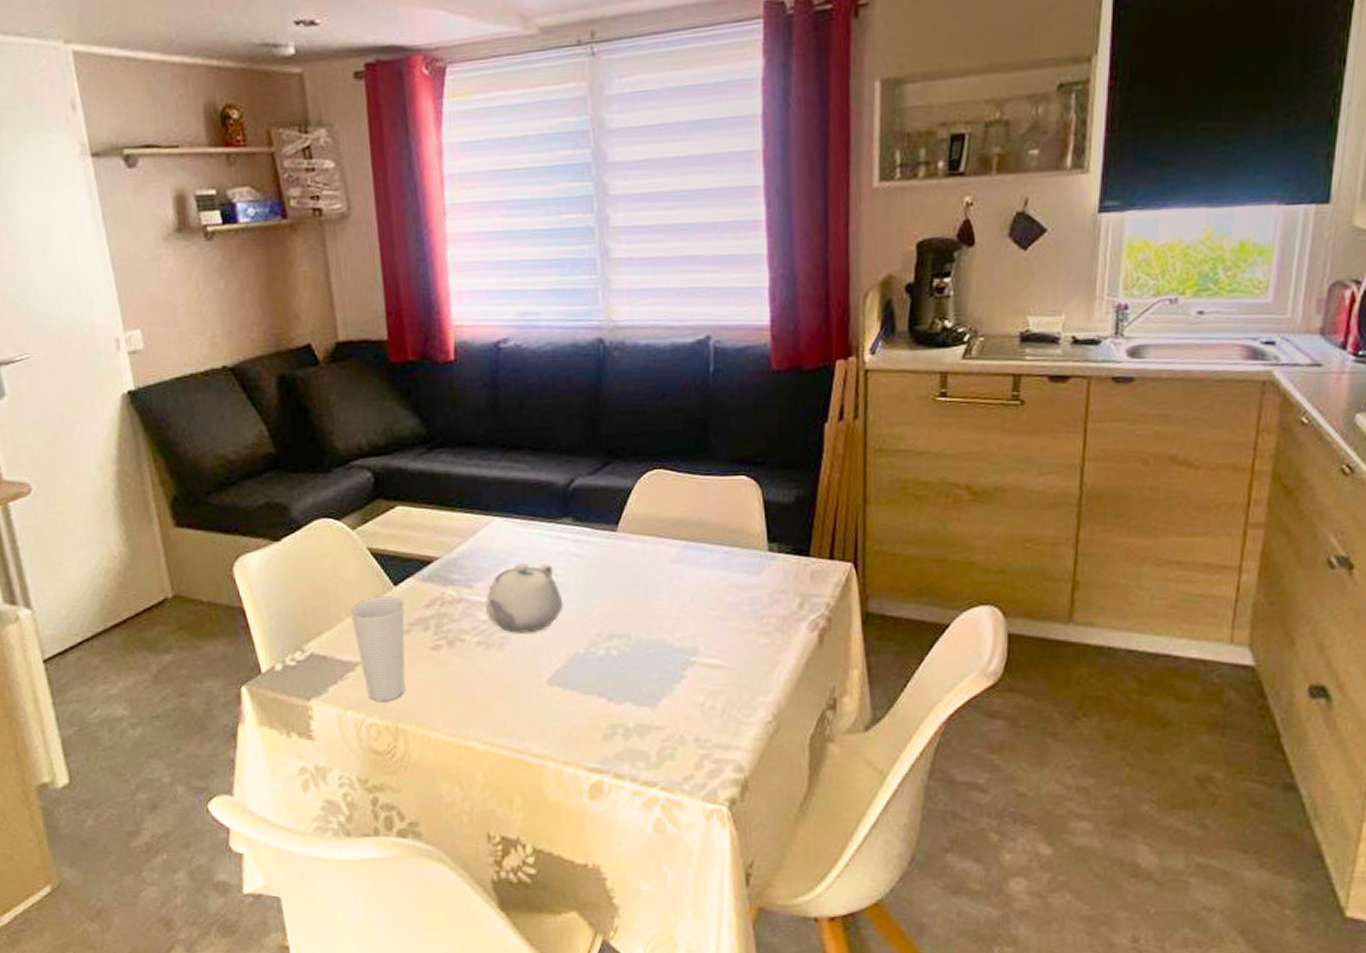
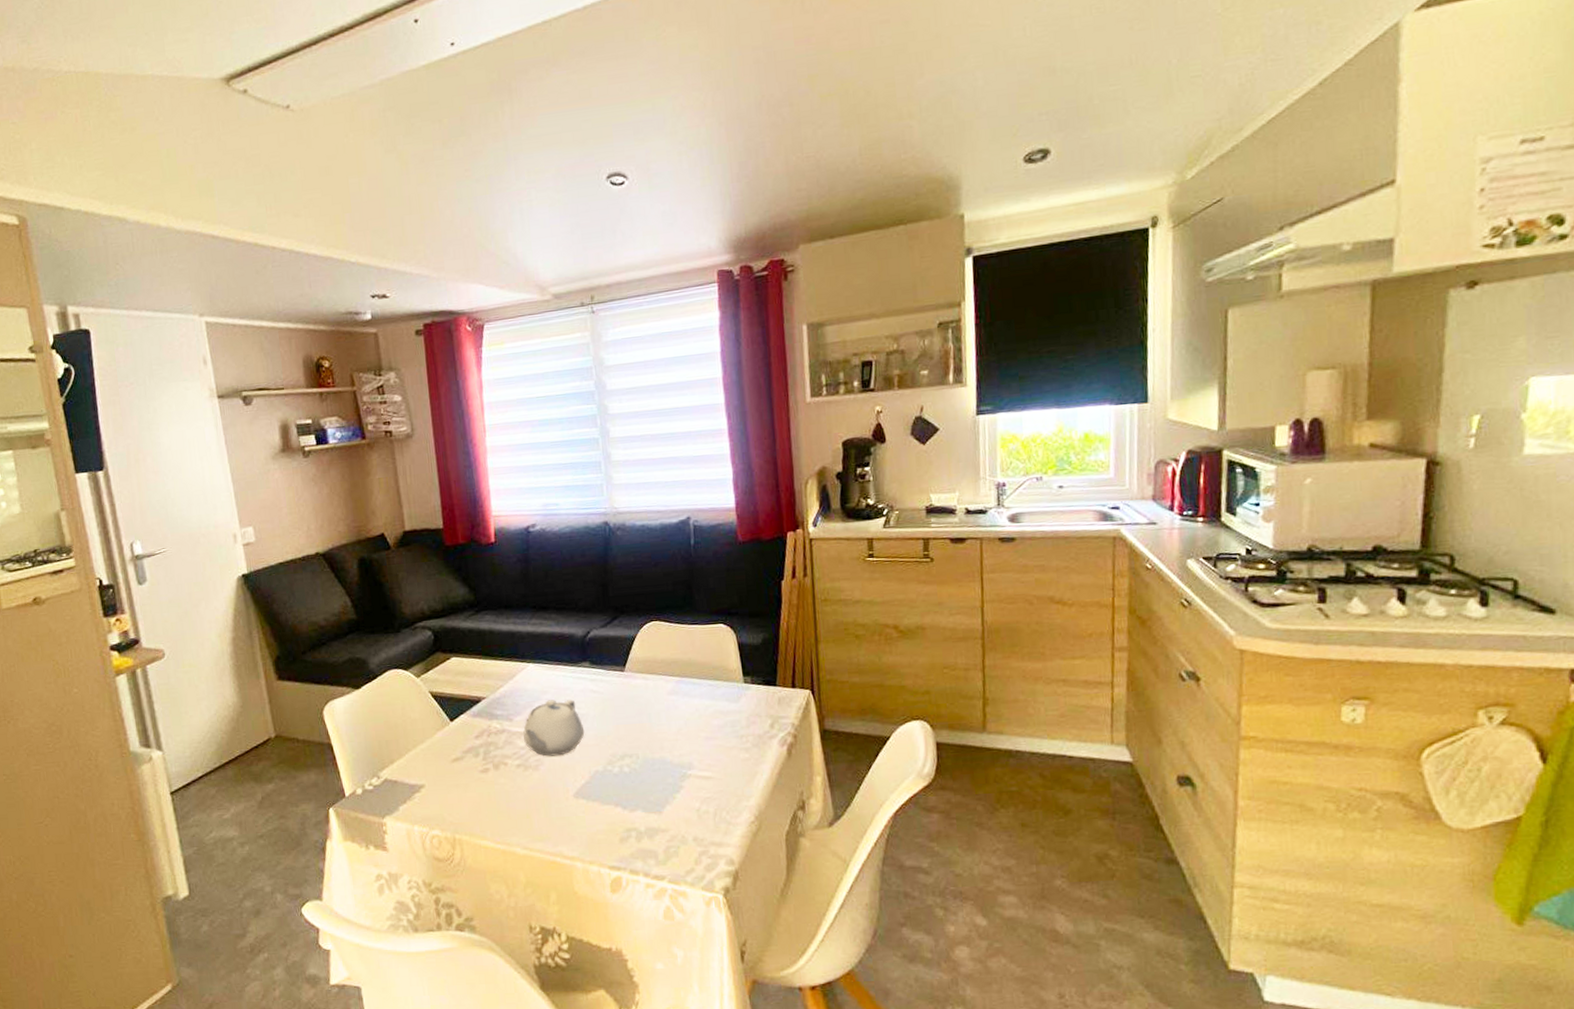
cup: present [350,596,406,702] -> none [416,730,461,817]

